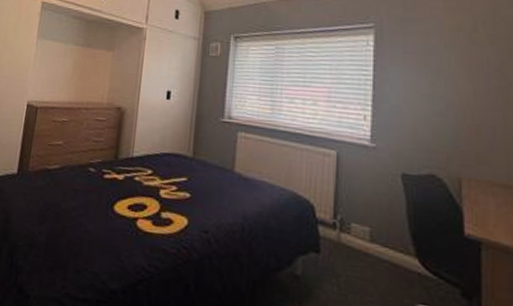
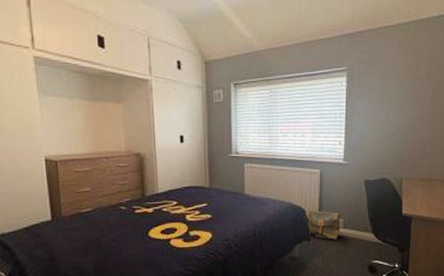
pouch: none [313,206,366,259] -> present [305,210,341,240]

